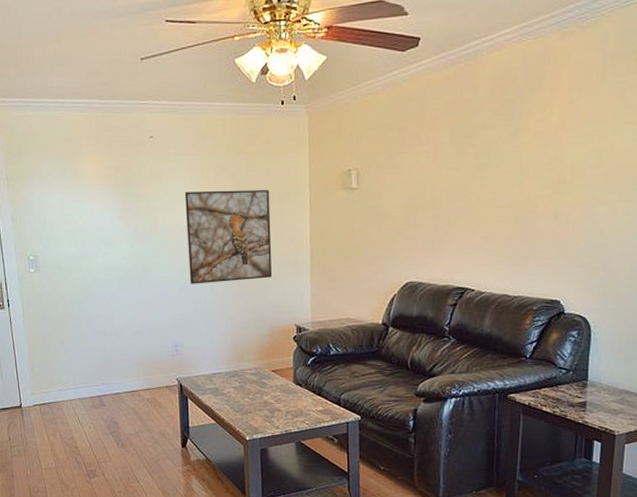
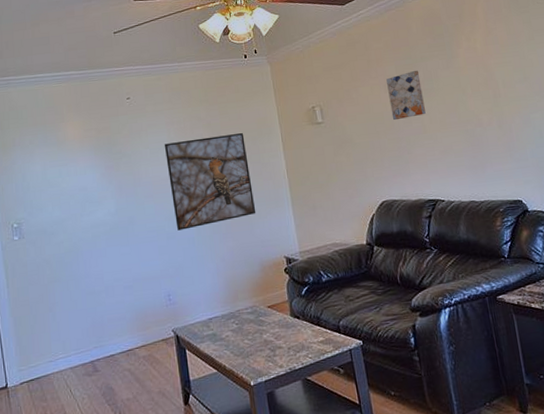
wall art: none [435,141,477,196] -> present [386,71,426,121]

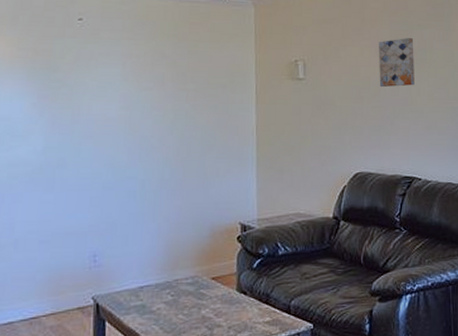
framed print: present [164,133,256,231] -> none [116,77,215,181]

